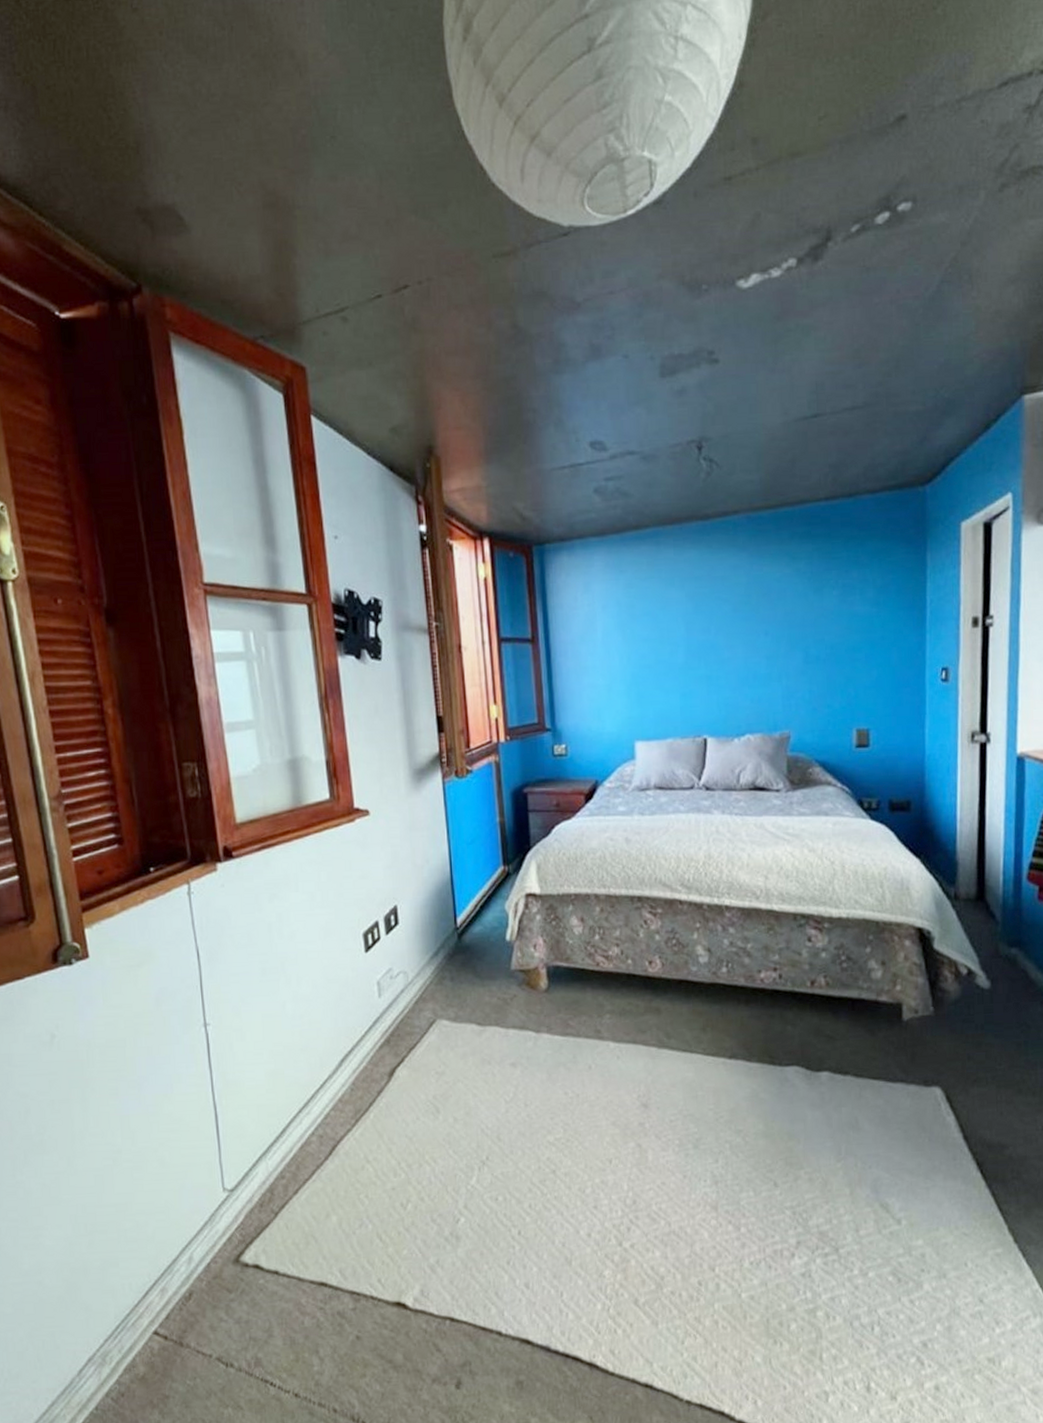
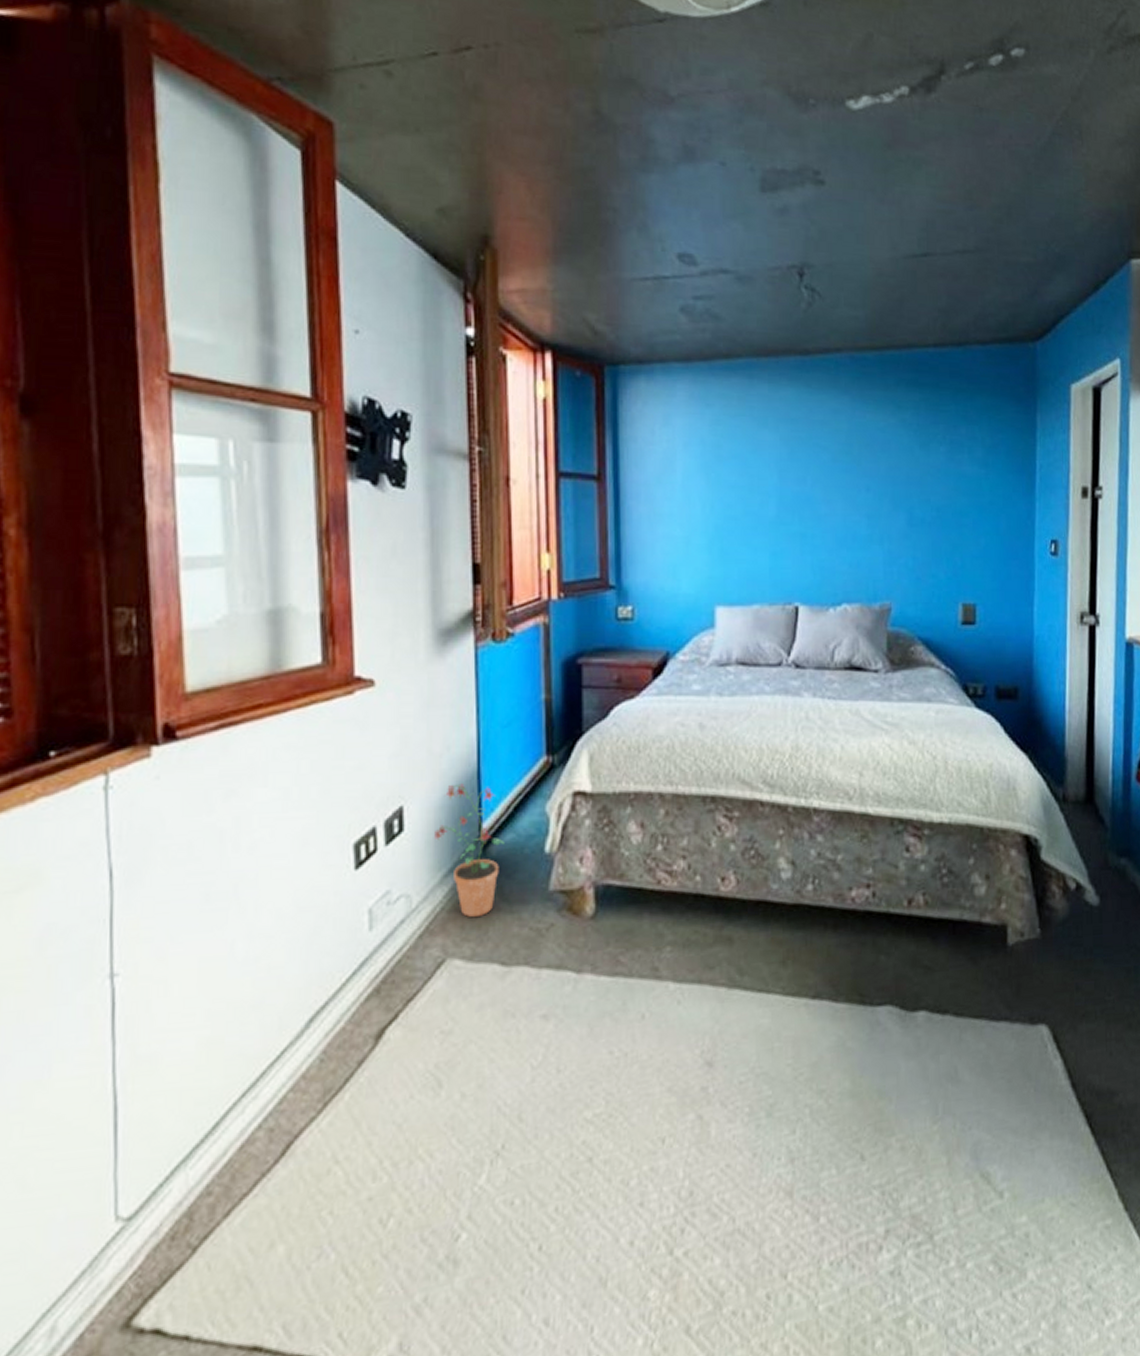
potted plant: none [421,888,475,989] -> present [434,783,505,917]

